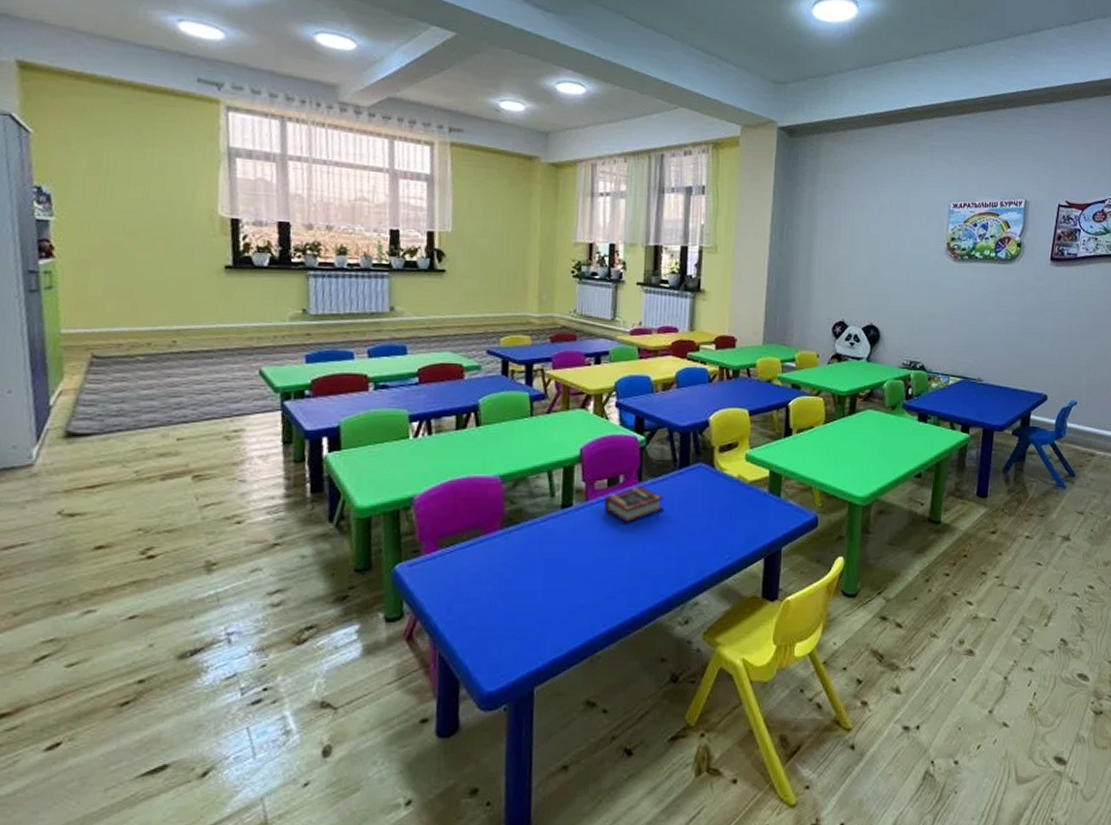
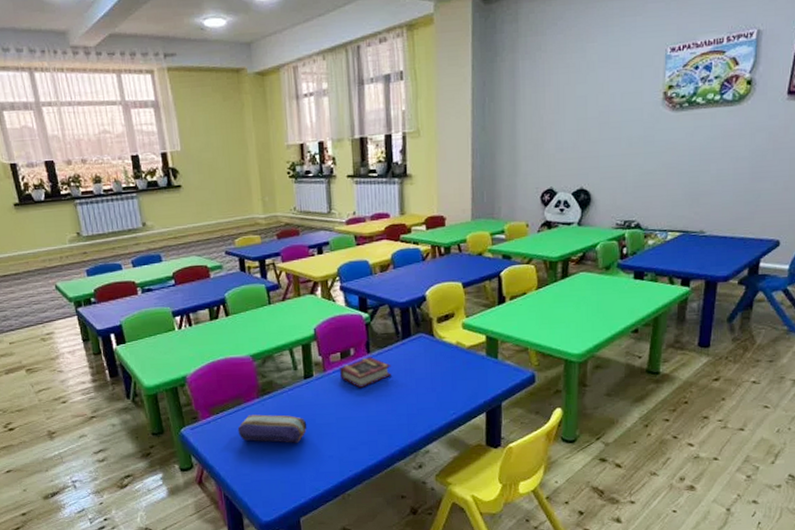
pencil case: none [469,550,558,588] -> present [237,414,307,443]

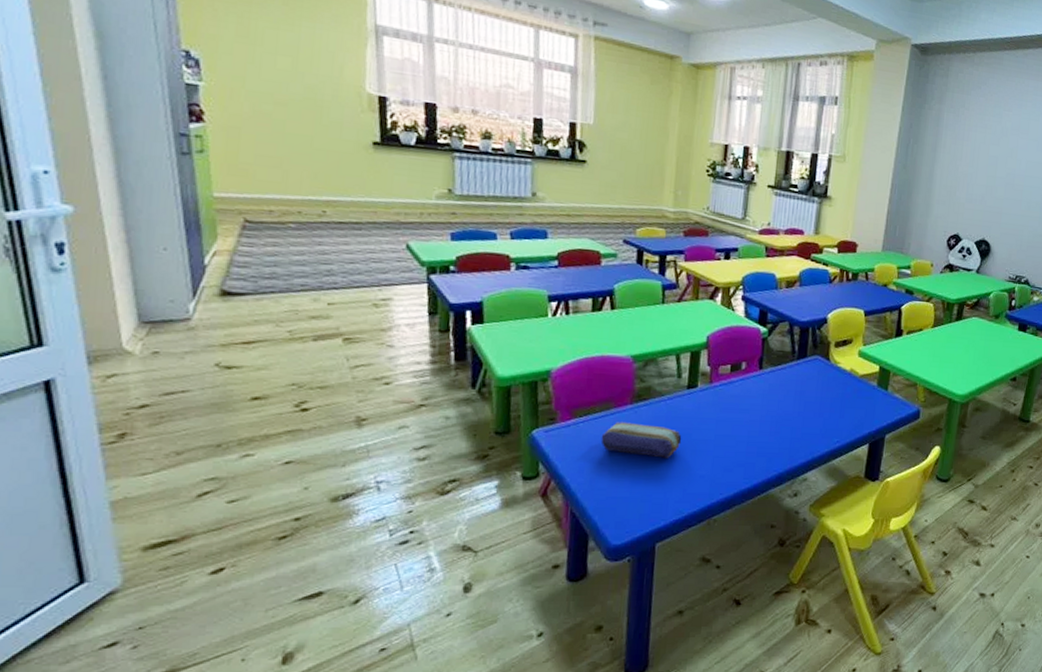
book: present [339,357,392,388] -> none [726,373,782,405]

